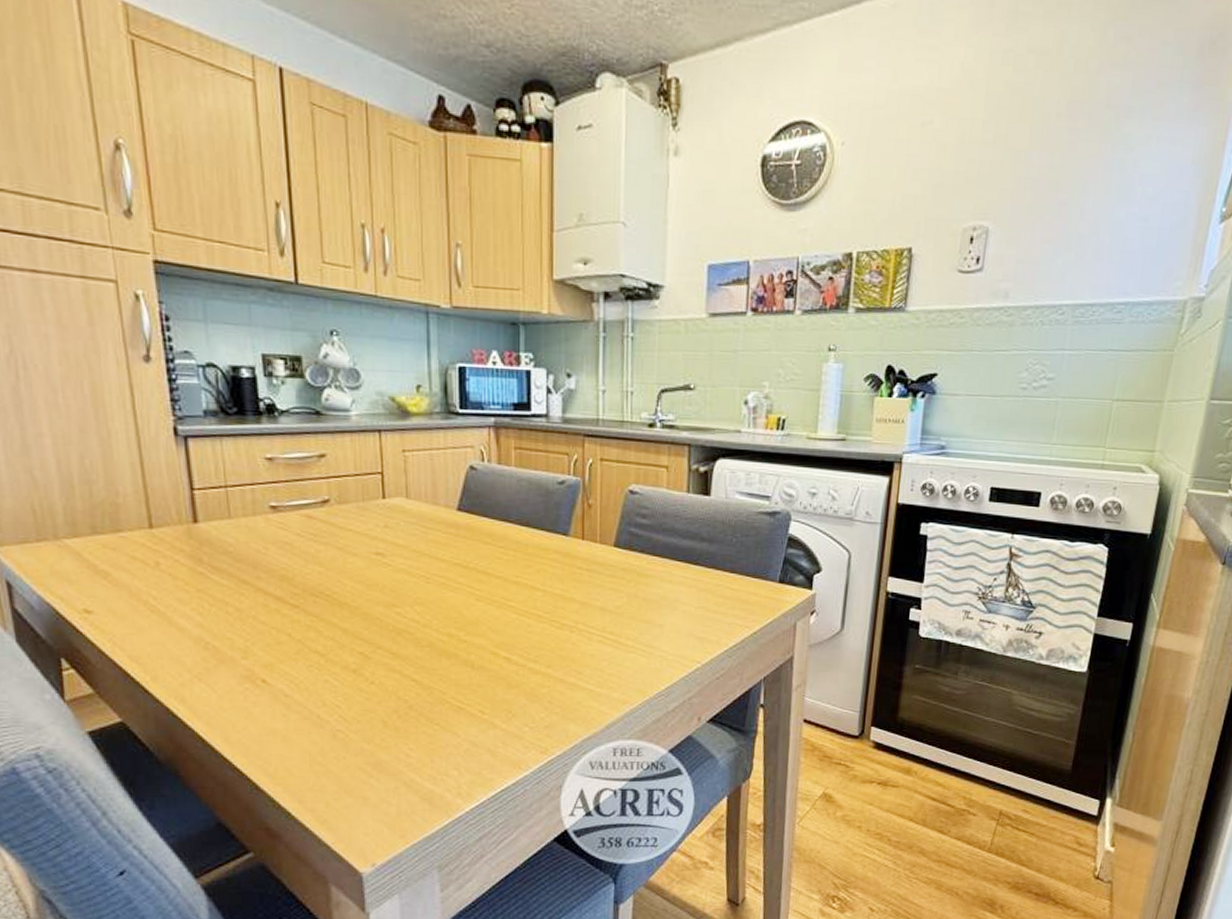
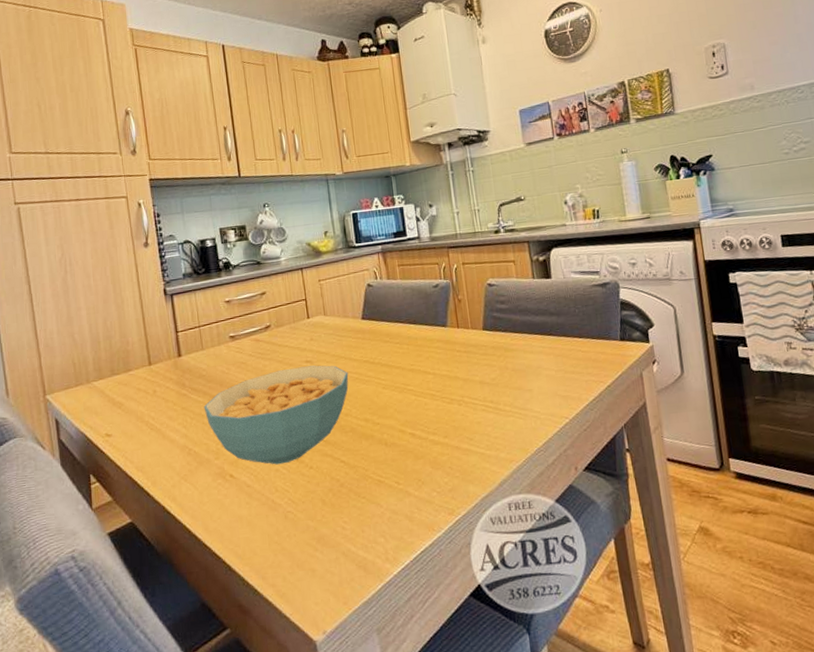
cereal bowl: none [228,559,432,675] -> present [203,365,349,465]

